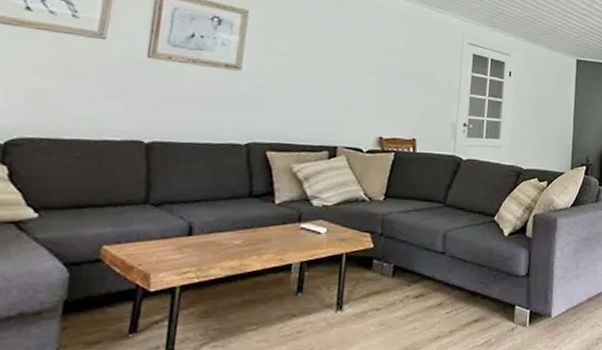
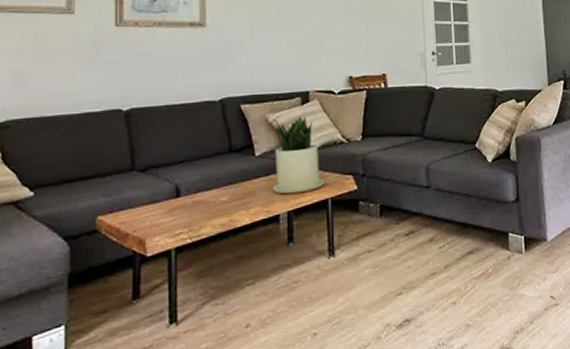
planter: none [287,169,341,245] -> present [272,116,324,195]

